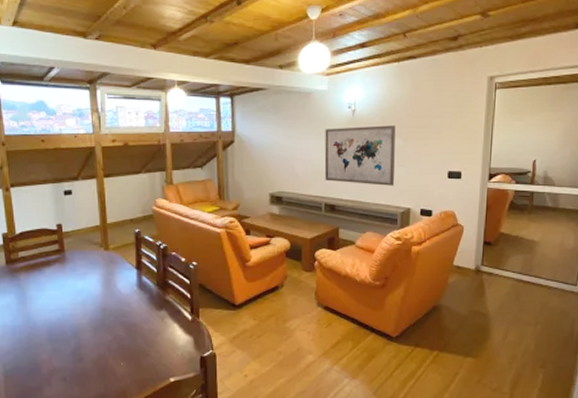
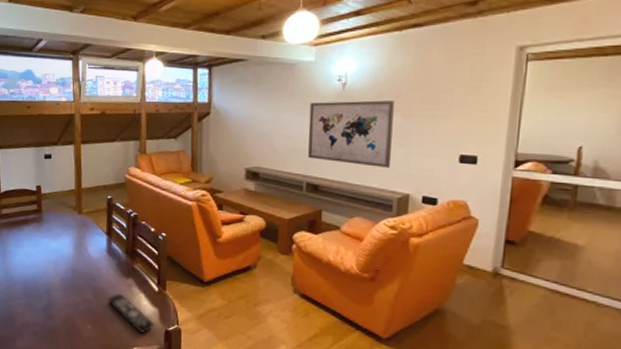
remote control: none [141,326,189,364] -> present [108,293,154,334]

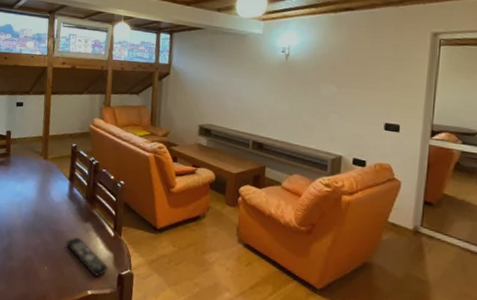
wall art: present [308,100,395,168] -> none [254,69,330,131]

